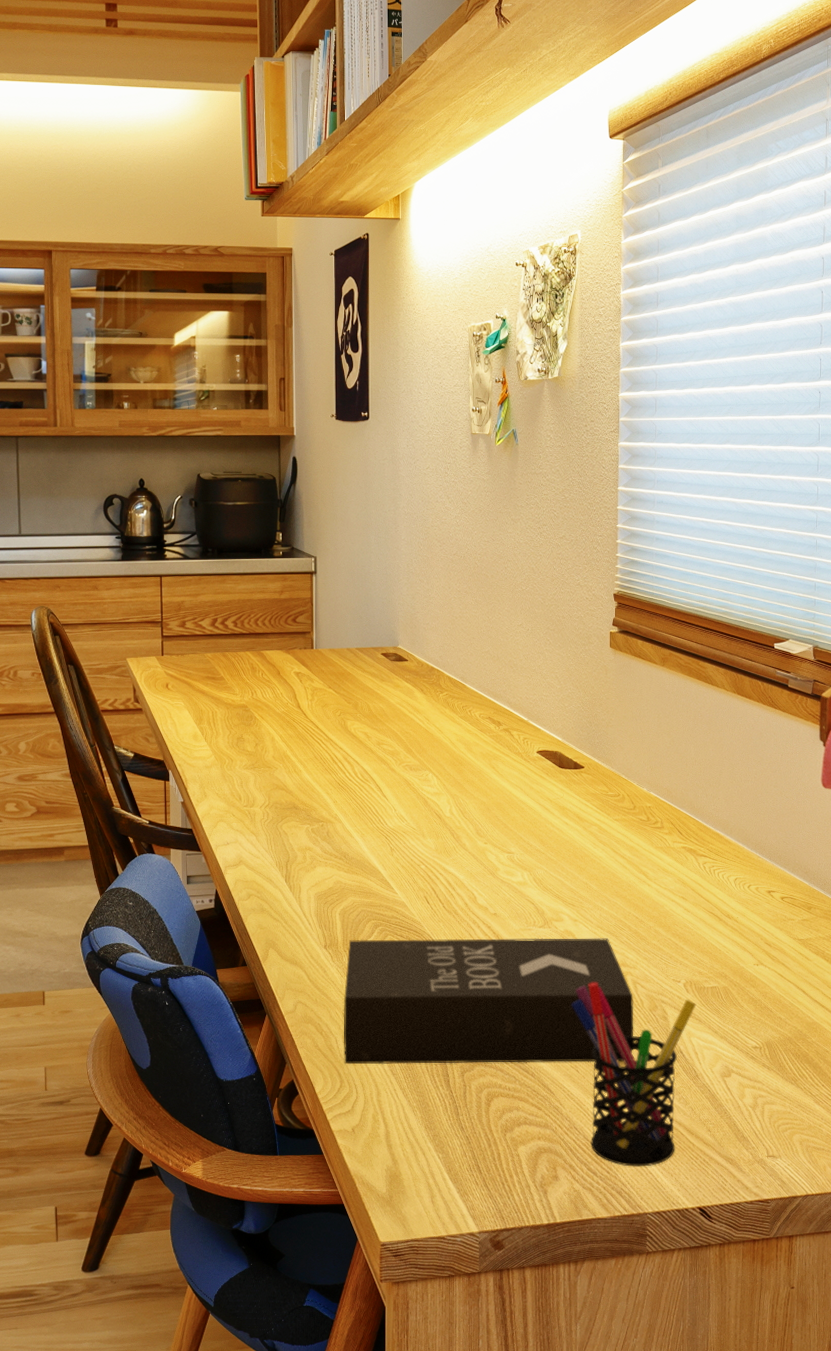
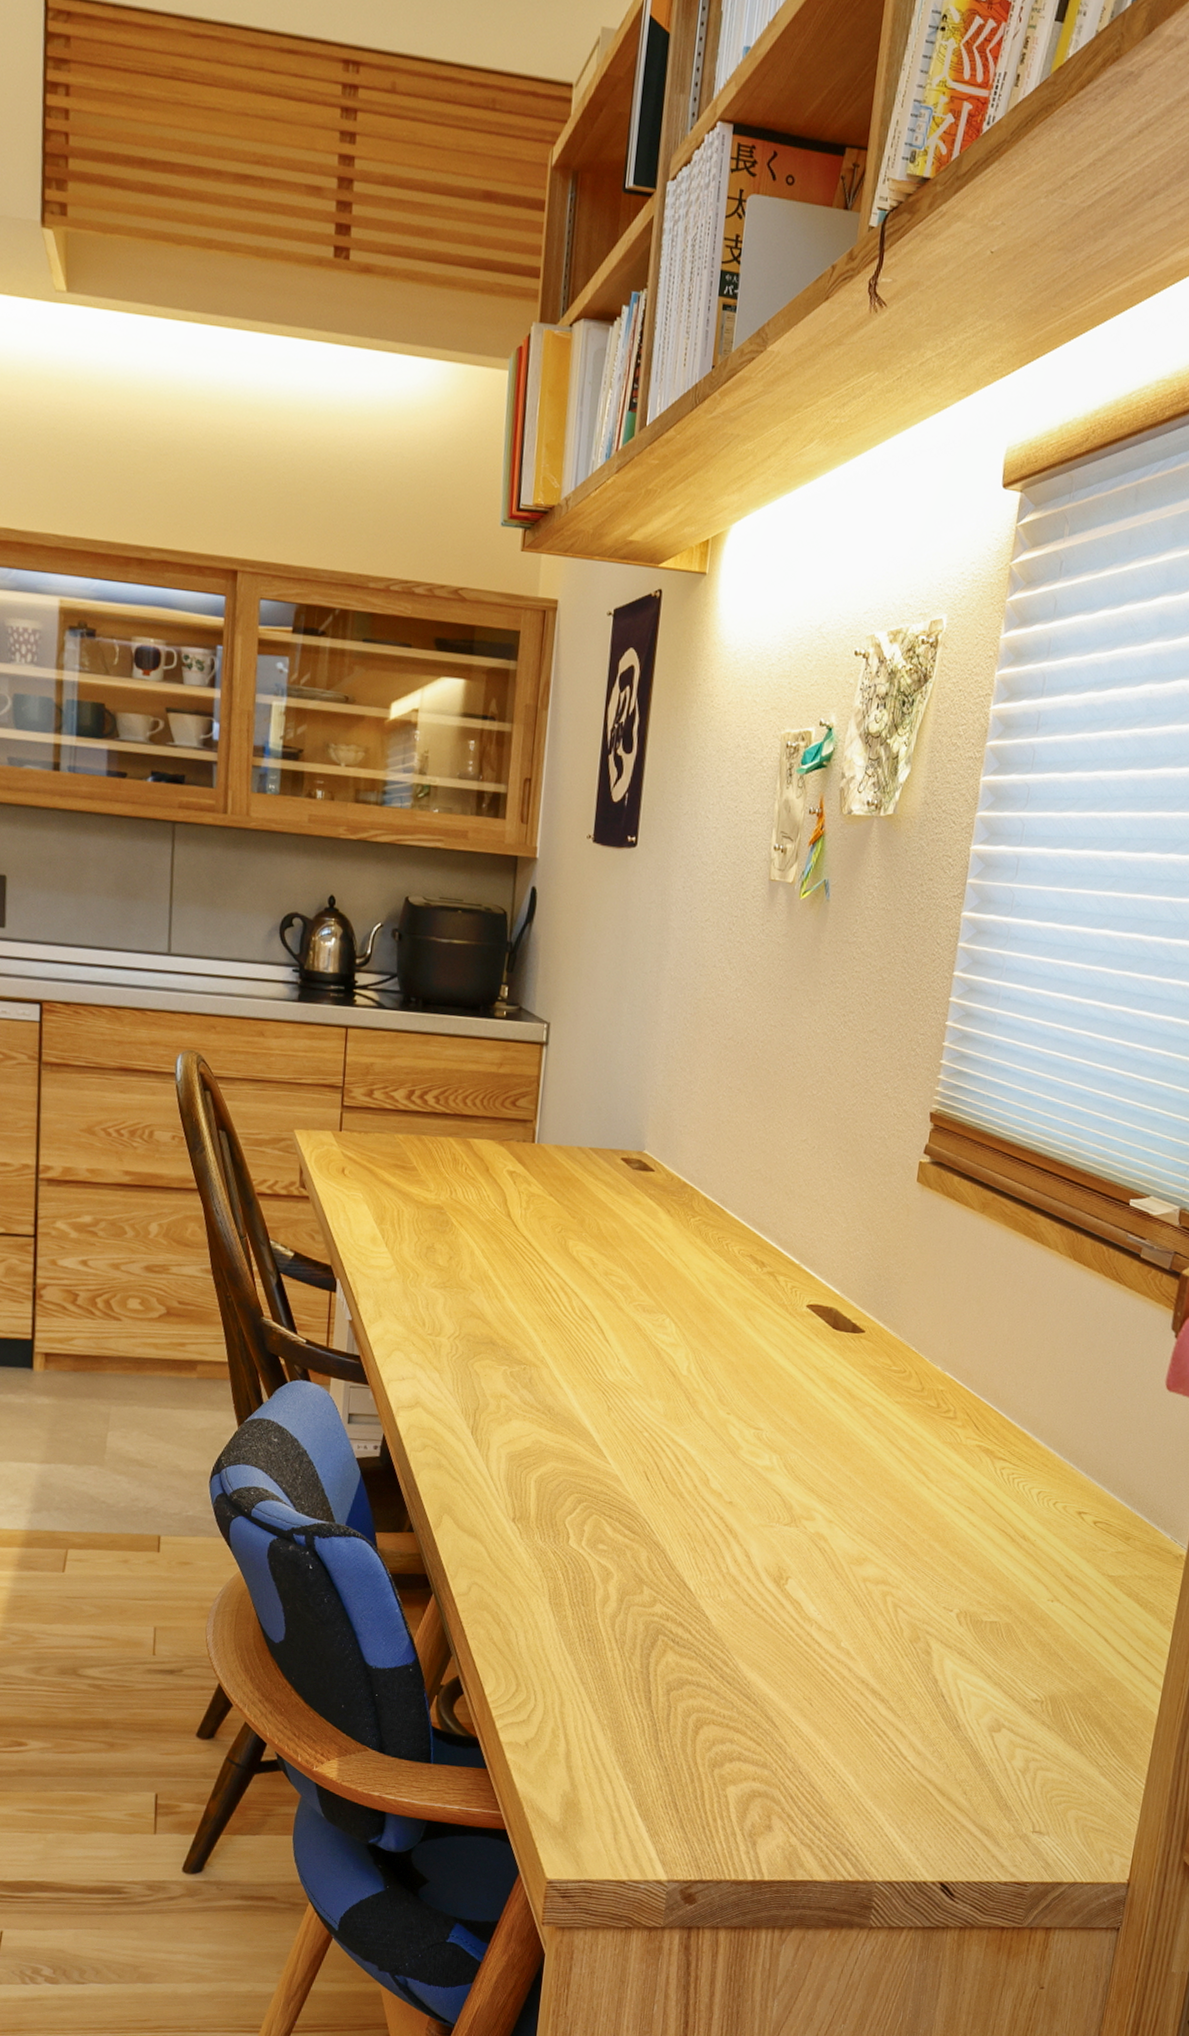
book: present [343,938,634,1065] -> none [523,1515,892,1699]
pen holder: present [571,982,697,1167] -> none [812,1599,970,1827]

